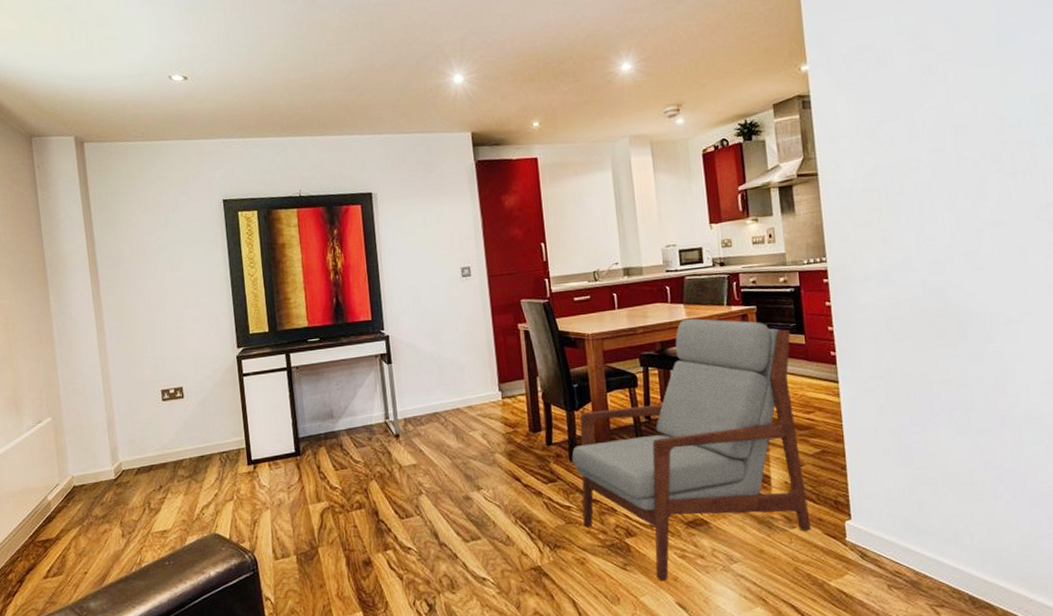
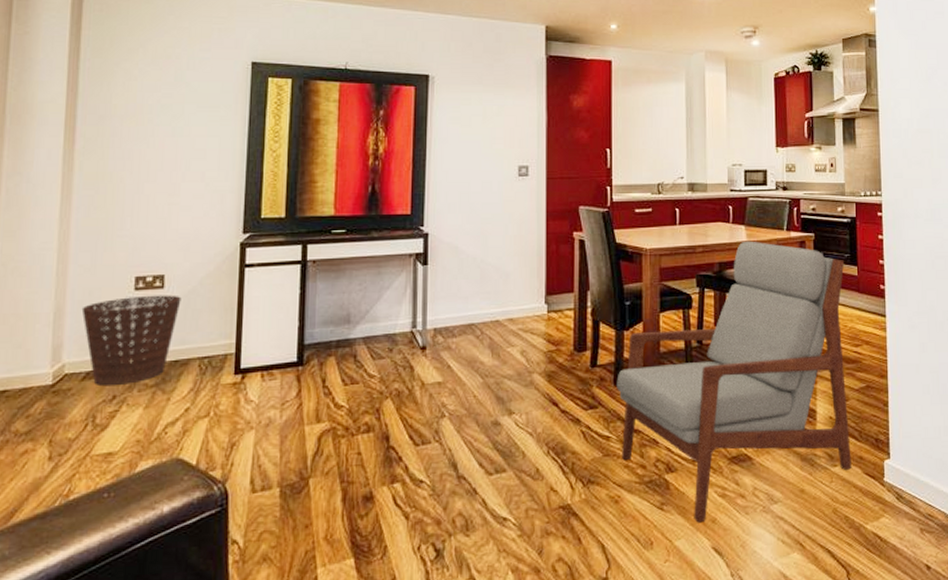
basket: none [126,403,199,479] -> present [81,295,181,387]

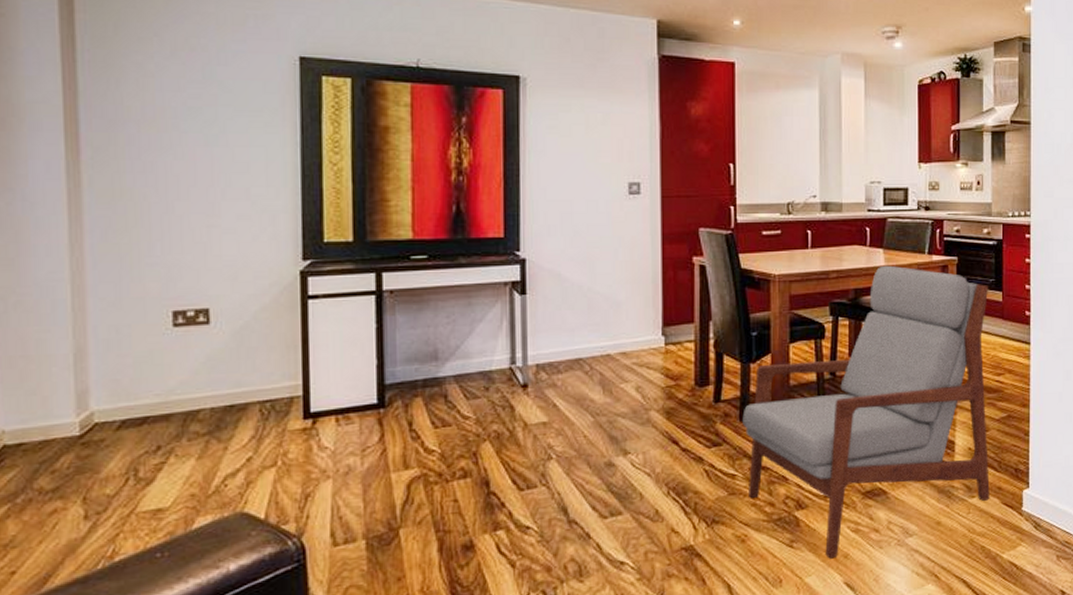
basket: present [81,295,181,387] -> none [108,331,232,436]

